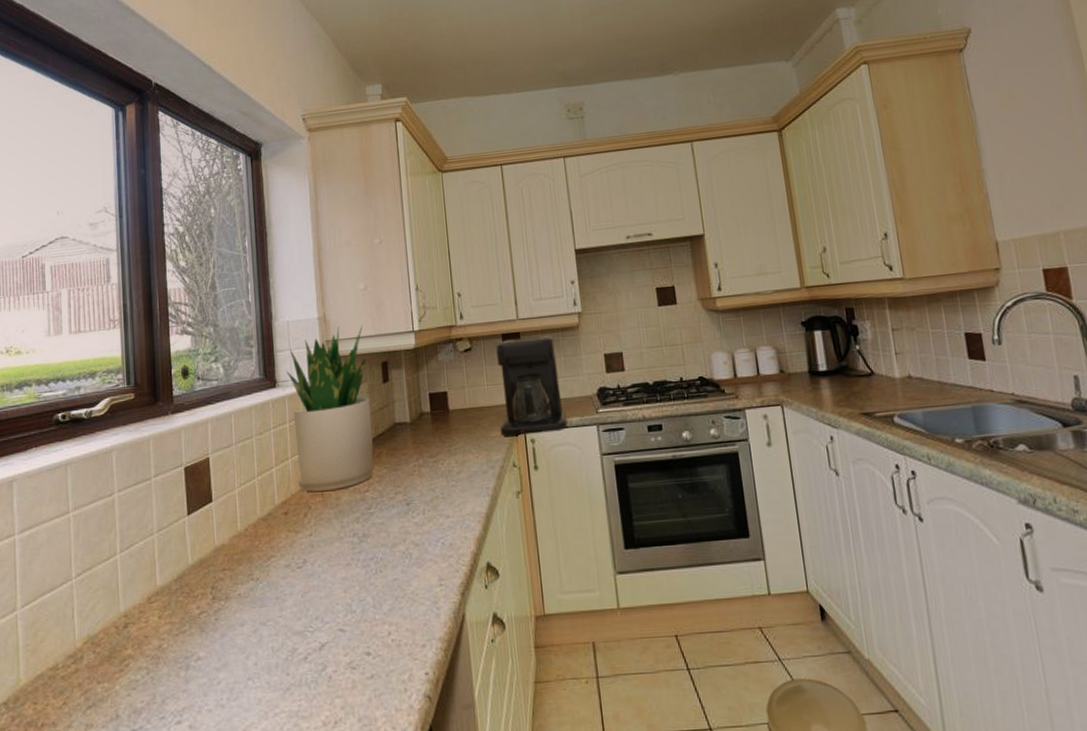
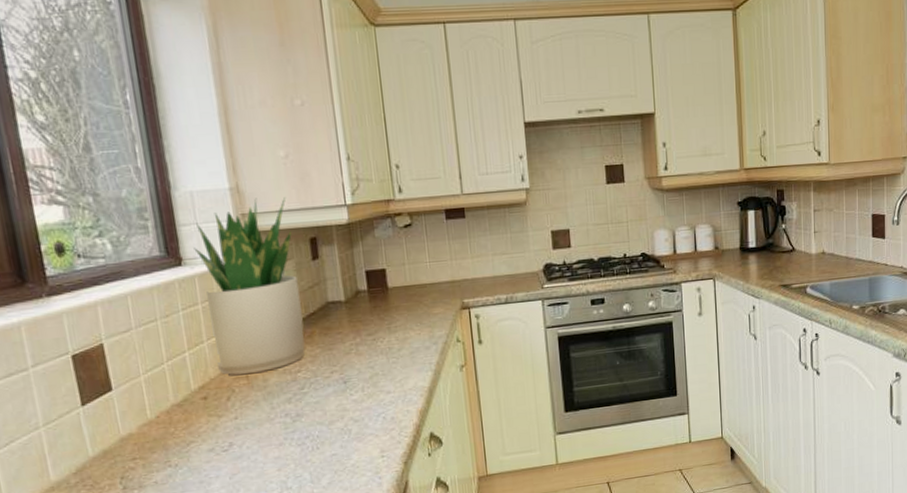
coffee maker: present [496,334,567,436] -> none [439,211,512,313]

